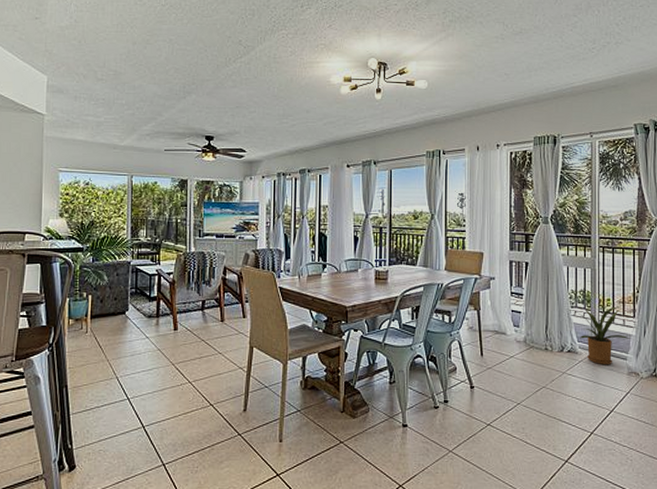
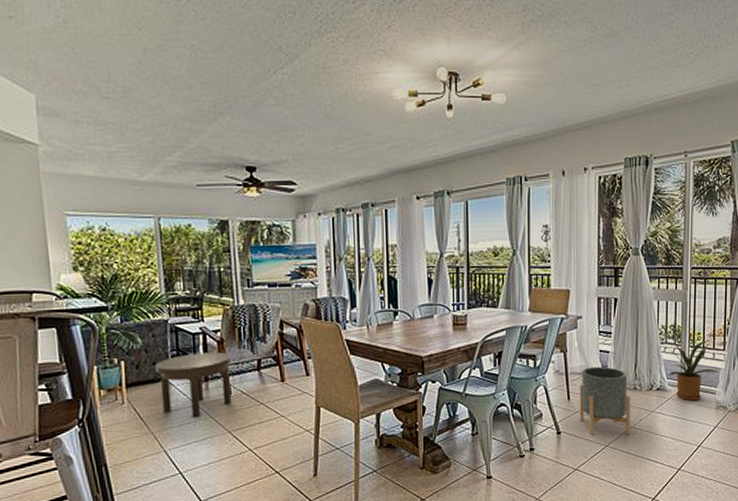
side table: none [115,292,181,350] -> present [154,352,233,418]
planter: none [492,325,543,394] -> present [579,366,631,435]

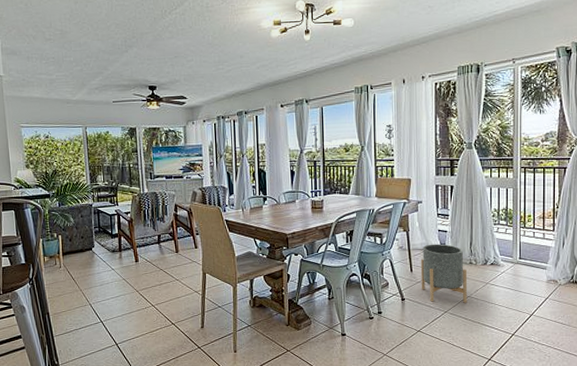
side table: present [154,352,233,418] -> none [82,229,139,280]
house plant: present [658,340,718,401] -> none [492,221,549,275]

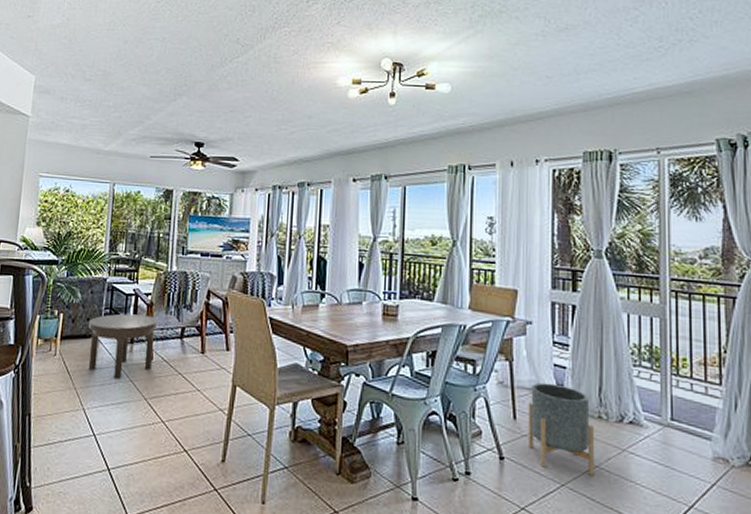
side table: none [82,229,139,280] -> present [88,313,159,380]

